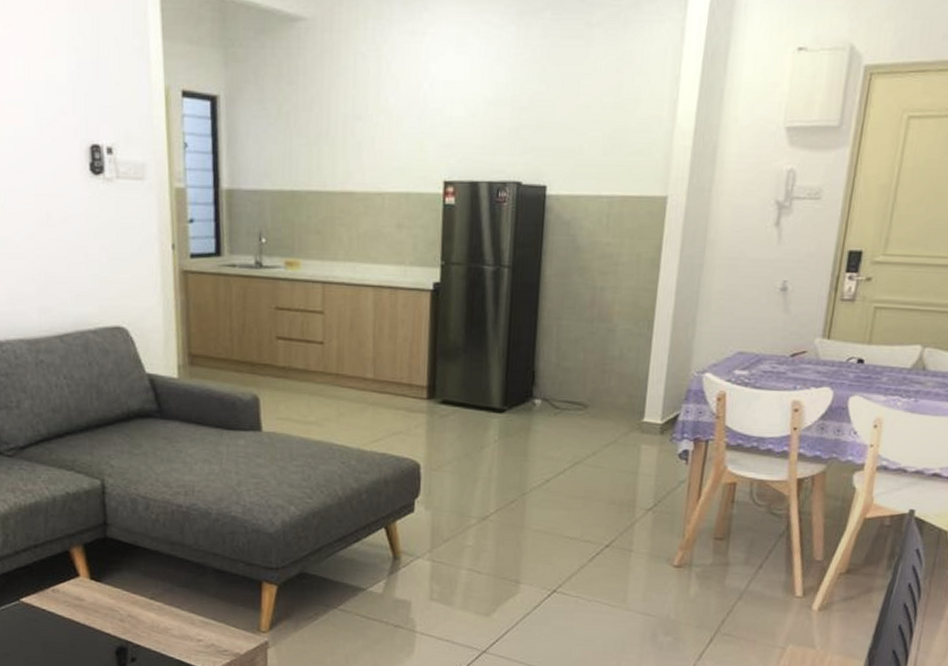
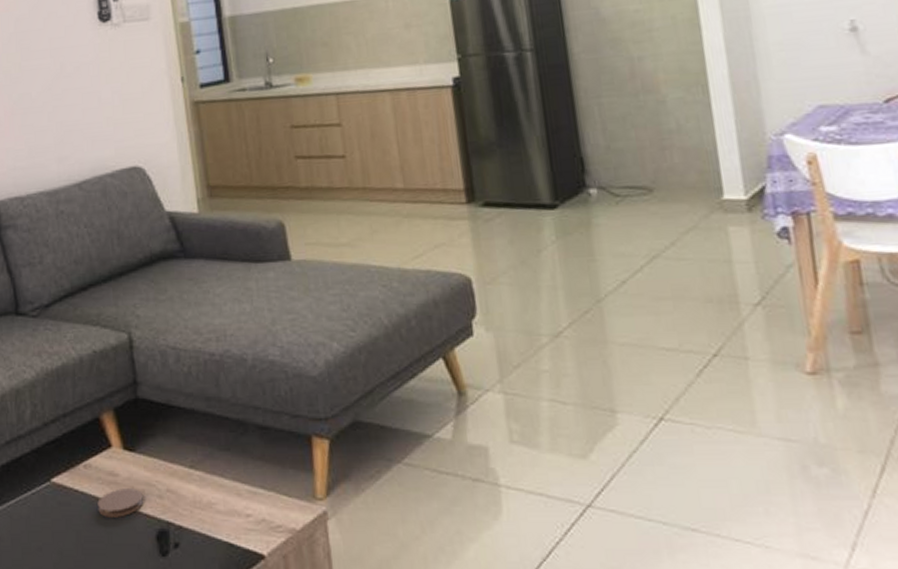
coaster: none [63,611,105,635] -> present [97,489,143,517]

